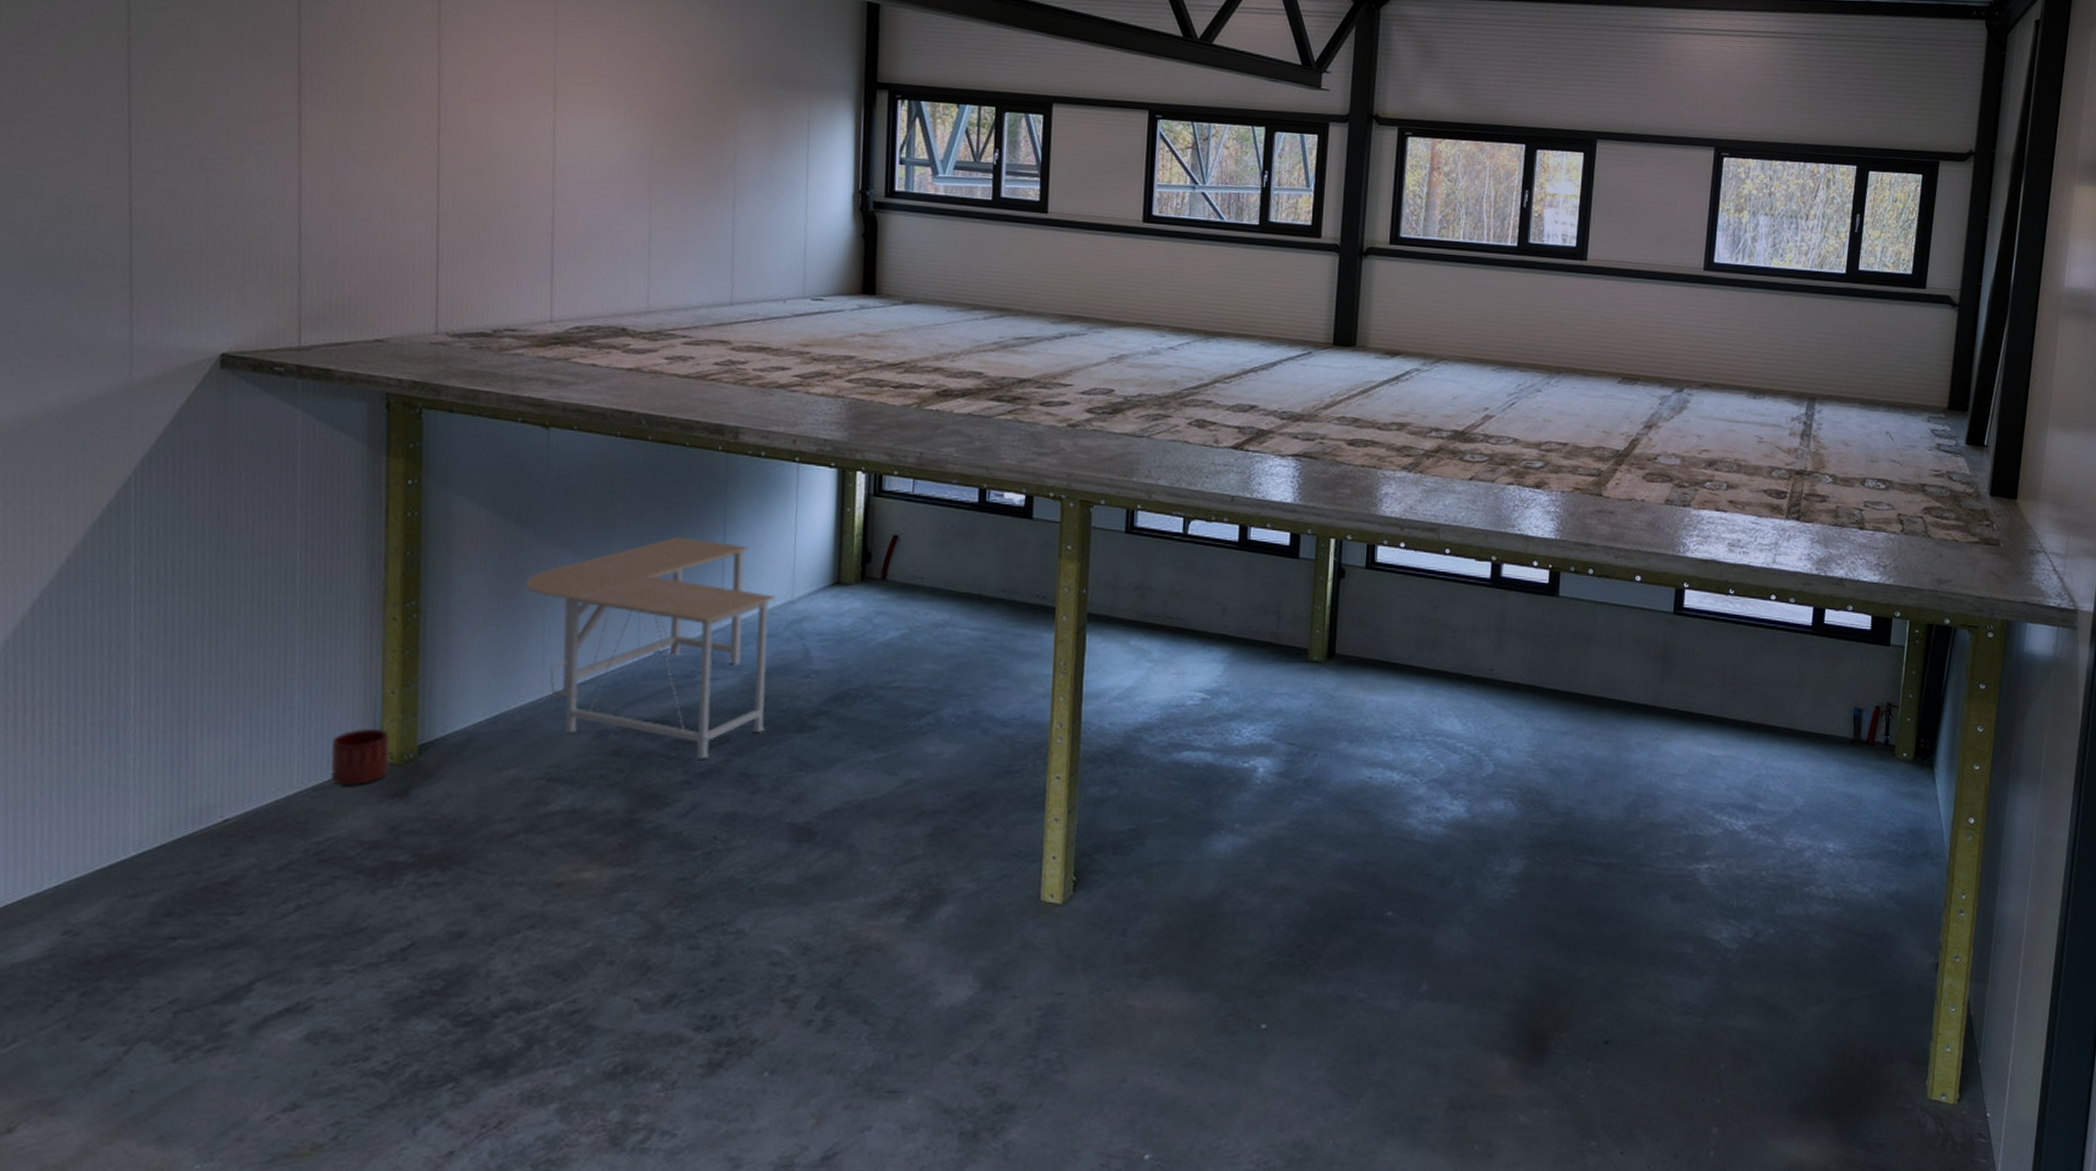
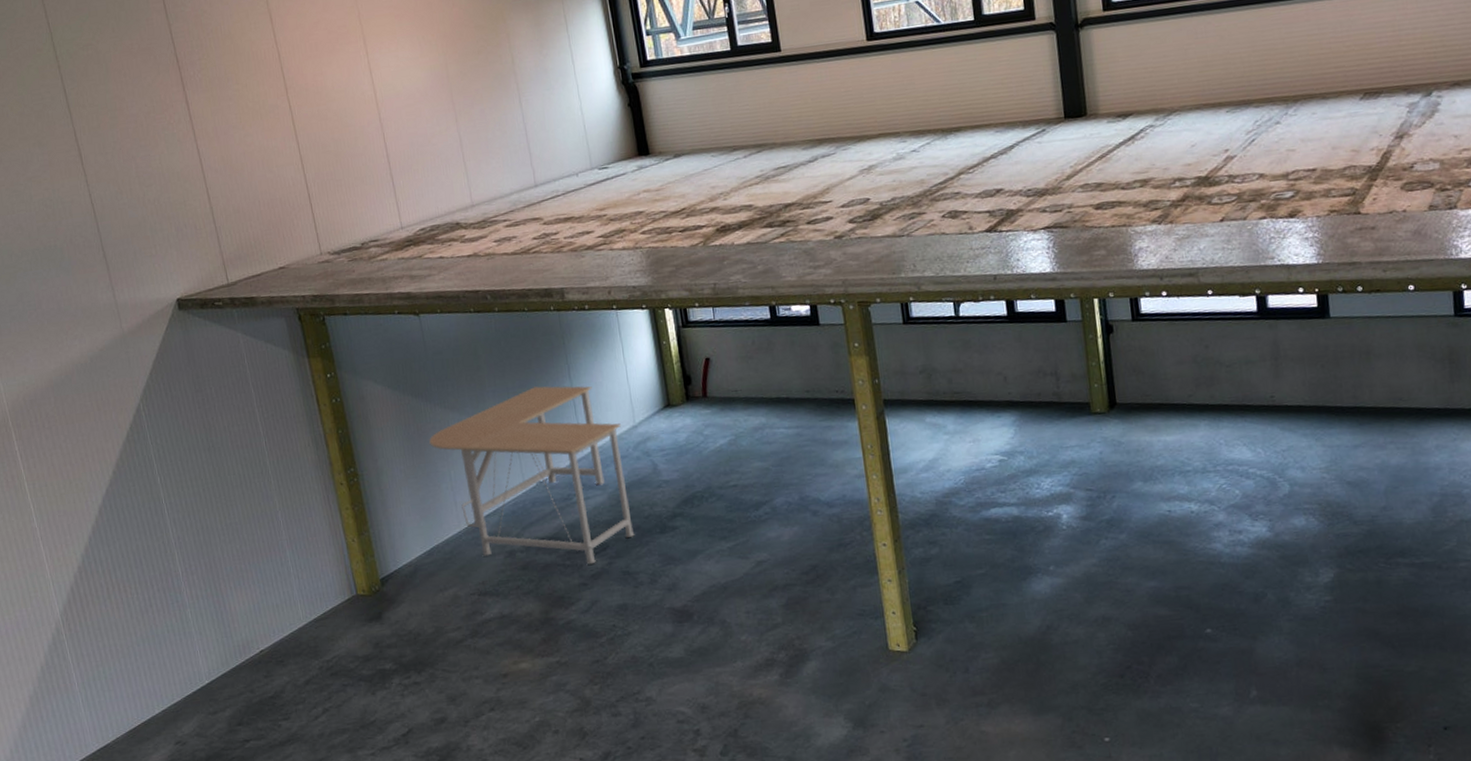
planter: present [330,729,390,785] -> none [319,570,364,616]

